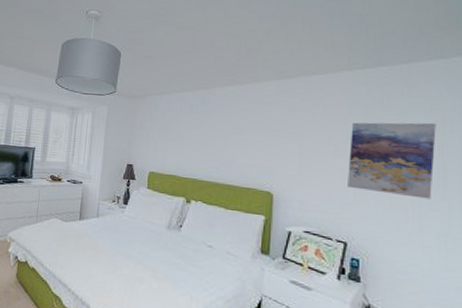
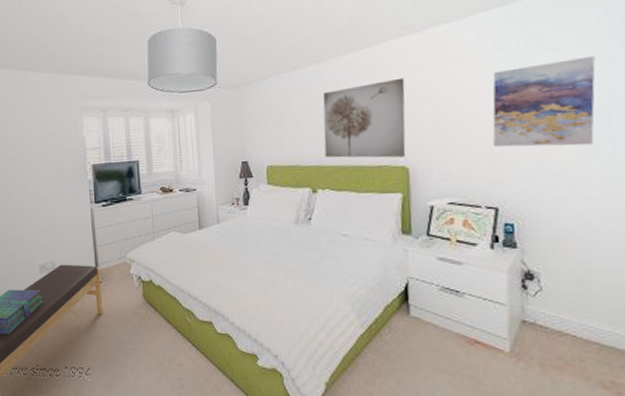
wall art: none [201,114,277,183] -> present [322,77,406,158]

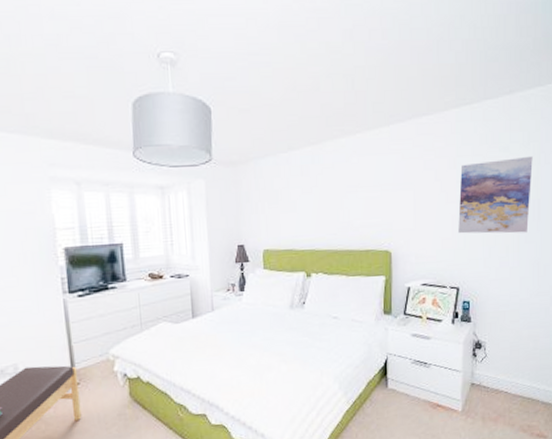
wall art: present [322,77,406,158] -> none [318,165,391,243]

